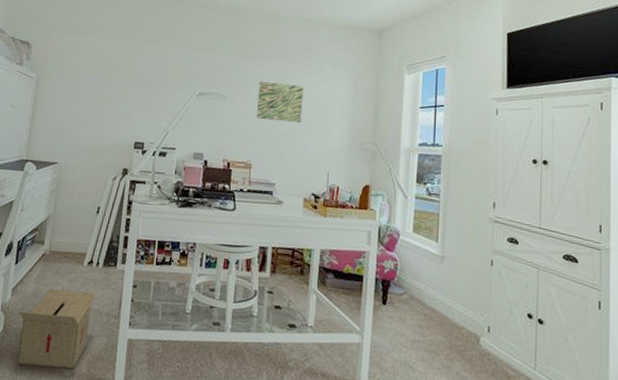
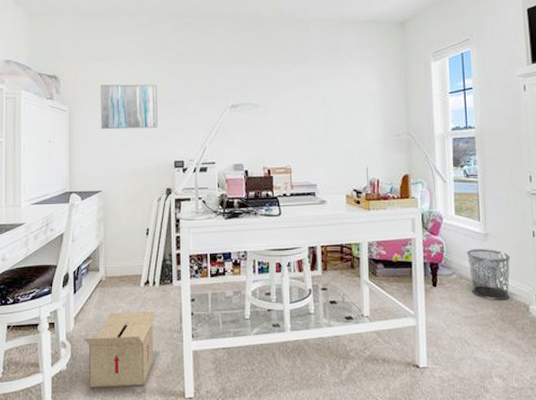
wall art: none [65,57,128,107] -> present [100,84,158,130]
wall art: present [257,80,304,123] -> none [289,85,335,124]
waste bin: none [421,270,466,328] -> present [467,249,511,300]

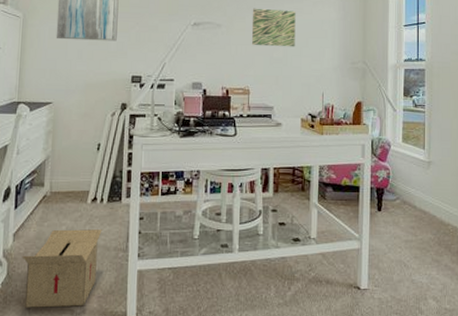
wall art: none [289,85,335,124] -> present [252,8,296,47]
waste bin: present [467,249,511,300] -> none [411,176,451,226]

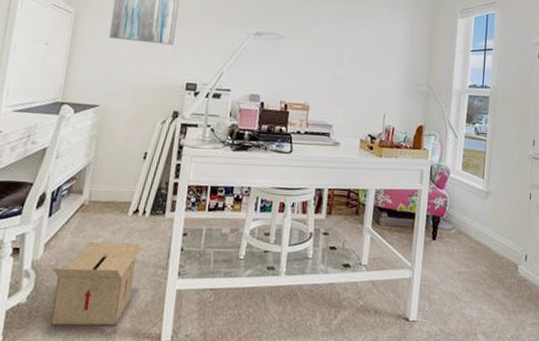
wall art: present [252,8,296,47] -> none [315,21,363,65]

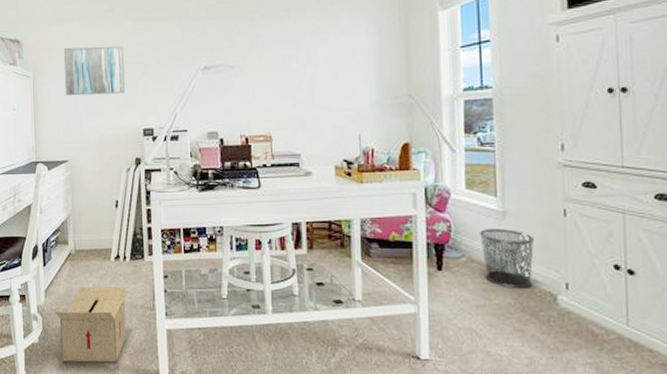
waste bin: none [468,206,508,259] -> present [480,229,535,288]

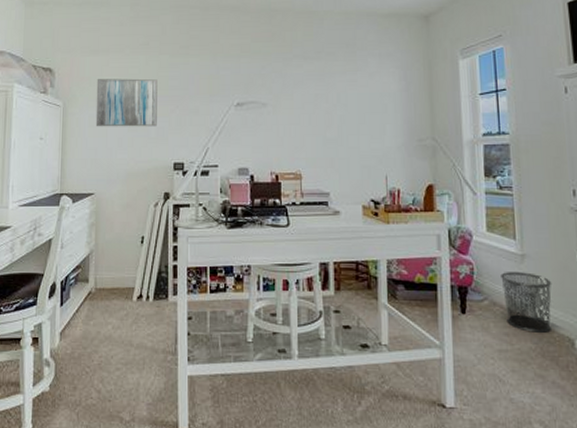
cardboard box: present [54,286,128,363] -> none [69,328,149,415]

